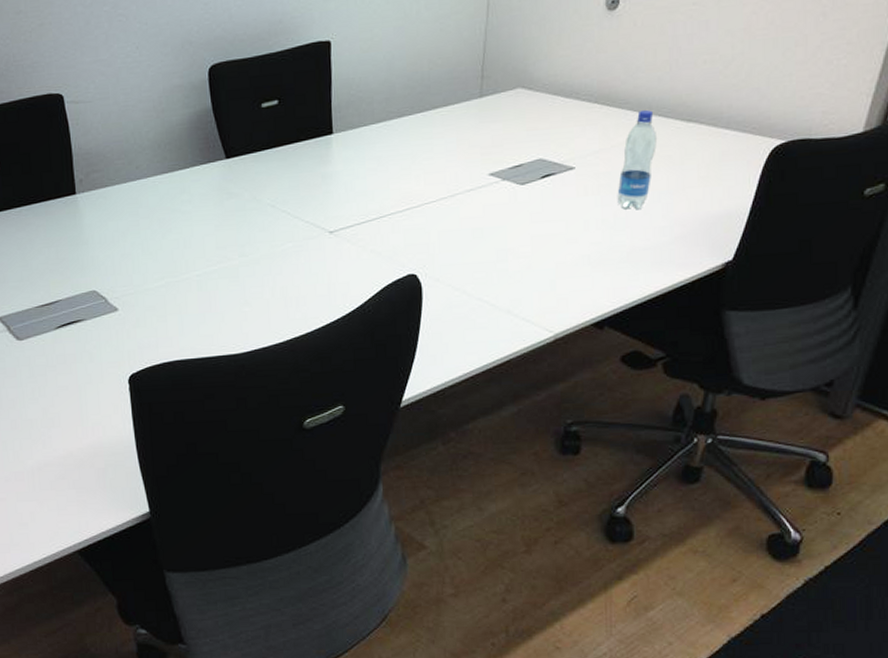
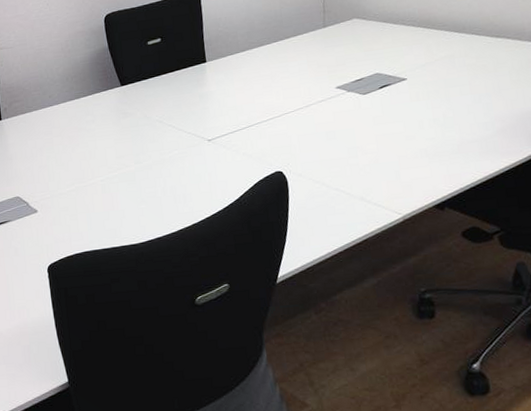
bottle: present [617,109,658,210] -> none [444,30,473,110]

